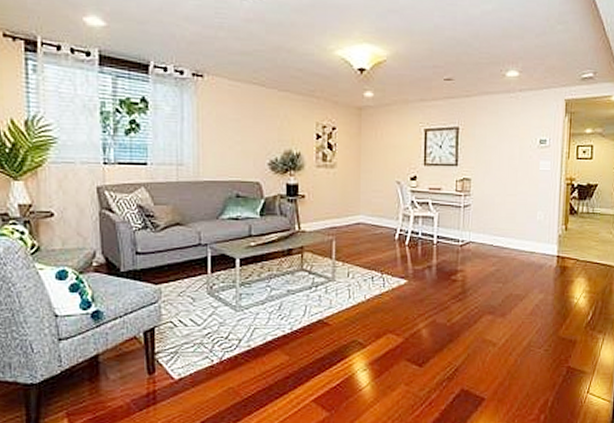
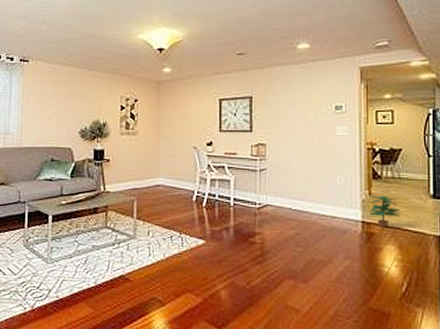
potted plant: none [564,230,592,261] -> present [369,195,400,228]

